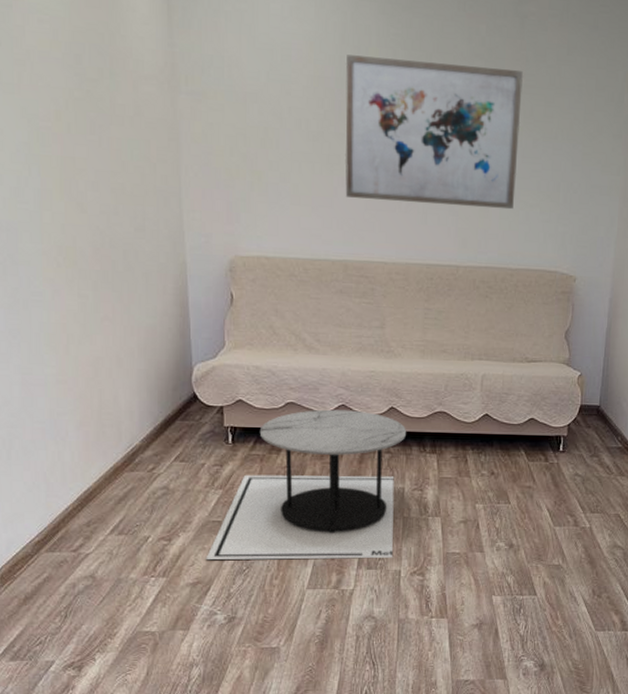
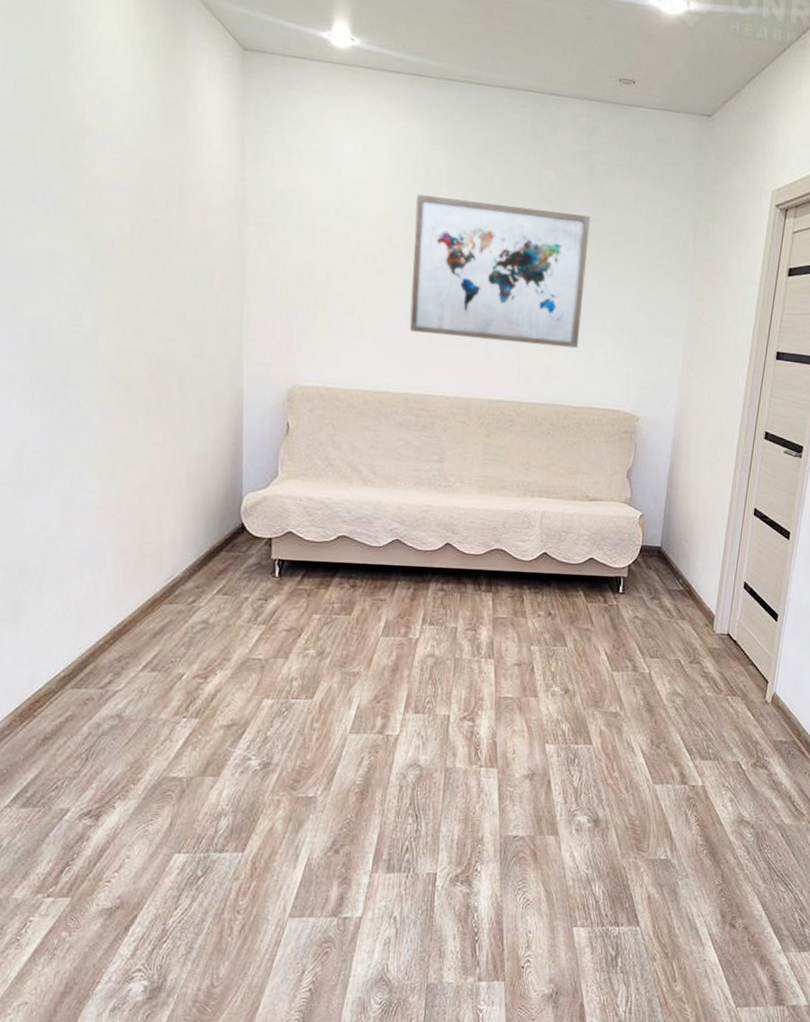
coffee table: present [205,409,407,560] -> none [242,543,462,702]

